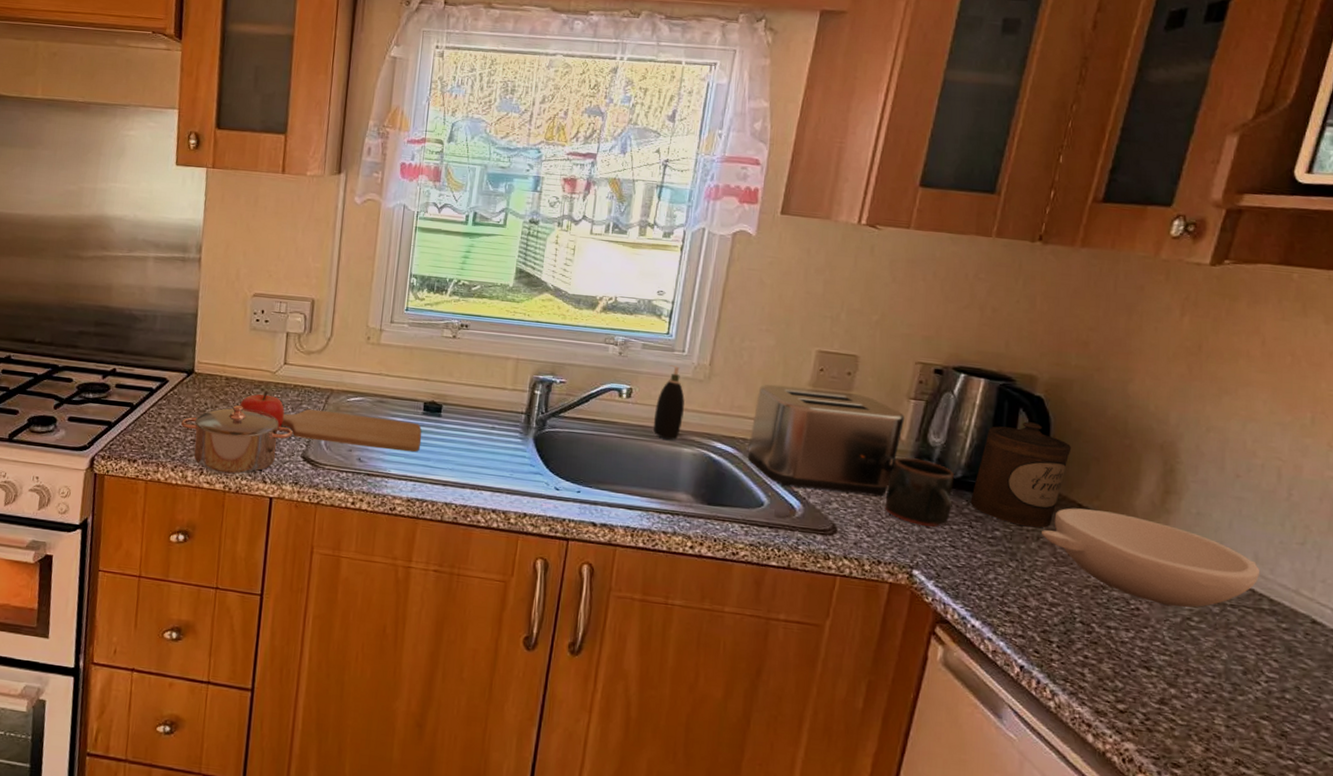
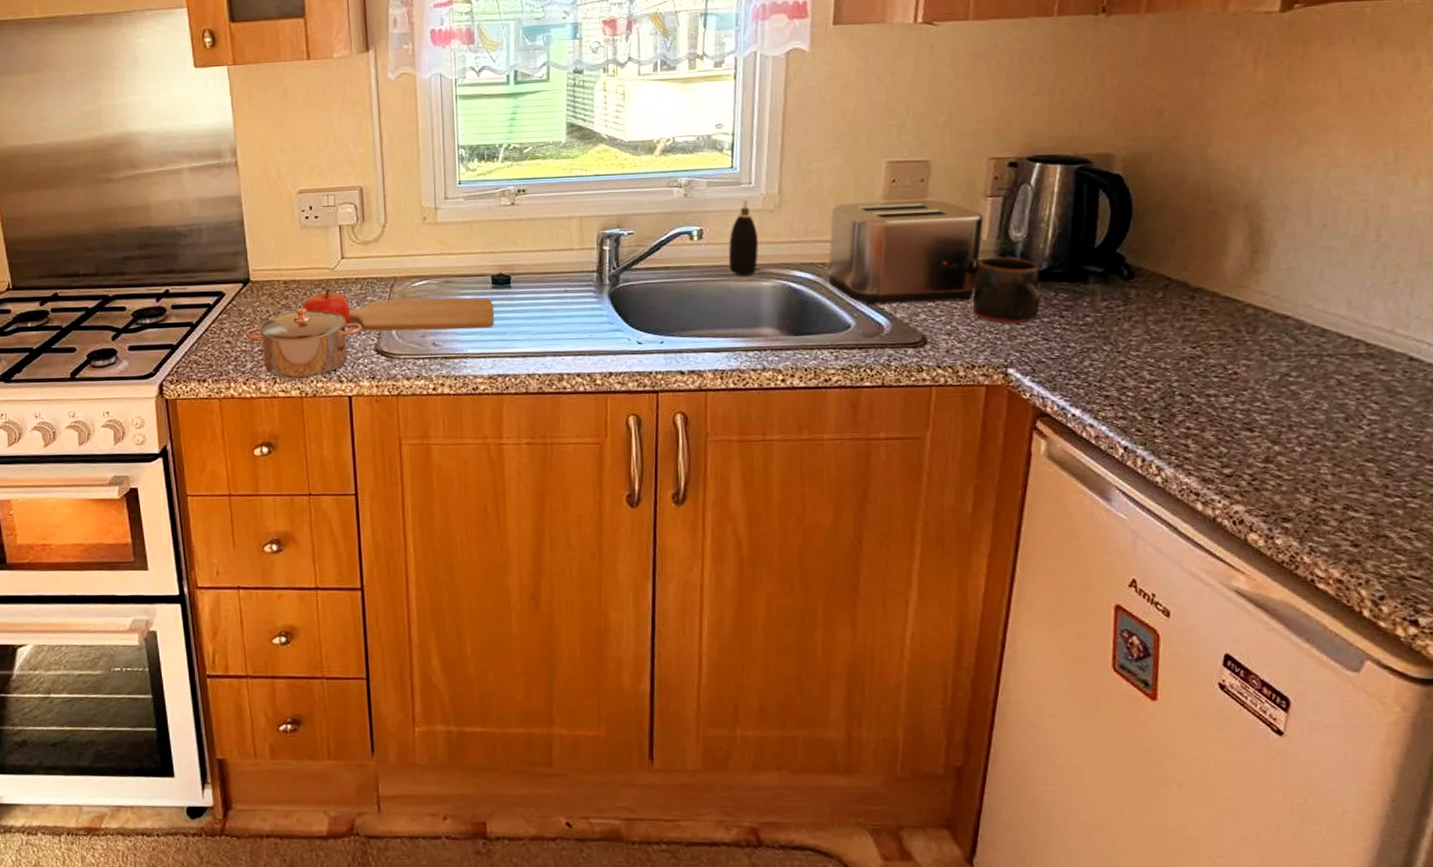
canister: present [970,421,1072,528] -> none [1058,202,1155,308]
bowl: present [1042,508,1261,608] -> none [1133,280,1355,366]

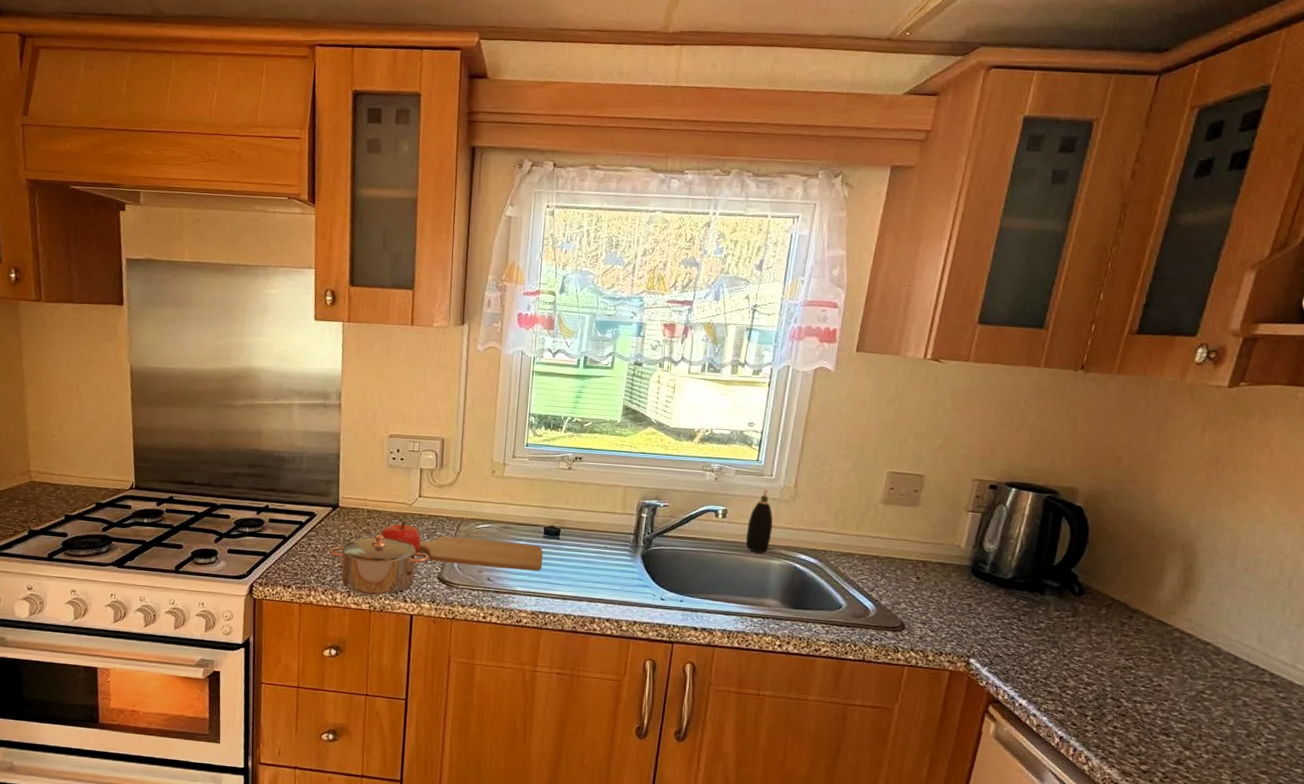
toaster: present [828,199,983,304] -> none [828,502,963,596]
mug: present [972,255,1041,324] -> none [946,562,1006,621]

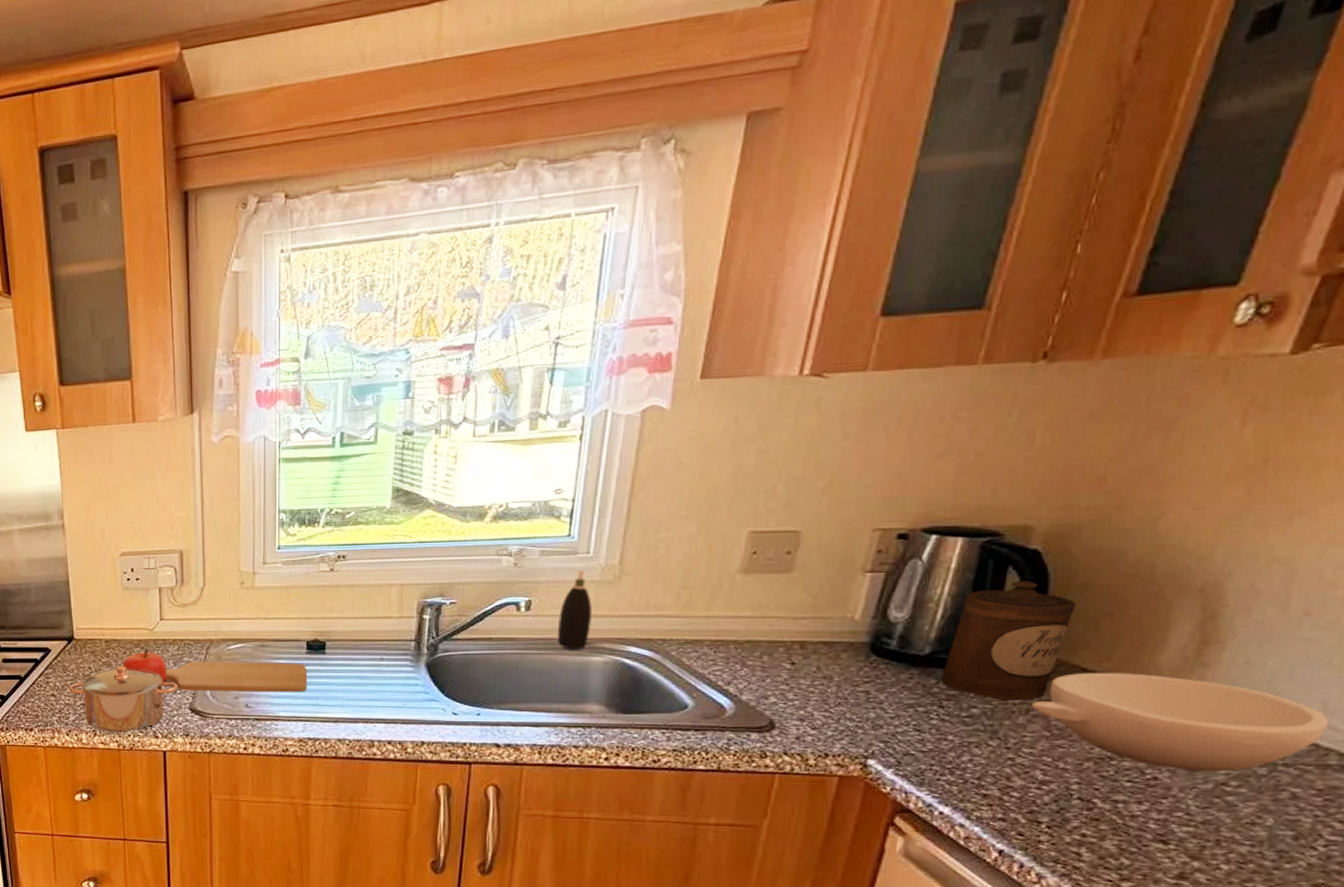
canister: none [1019,528,1107,620] -> present [941,581,1077,700]
bowl: none [1080,601,1264,683] -> present [1032,673,1330,772]

